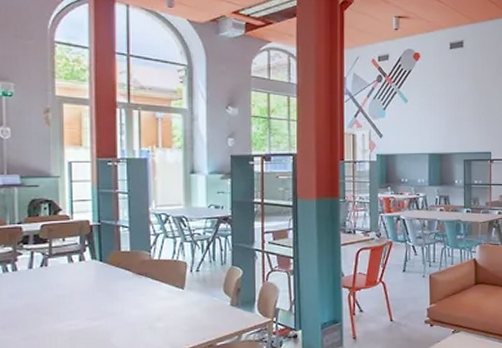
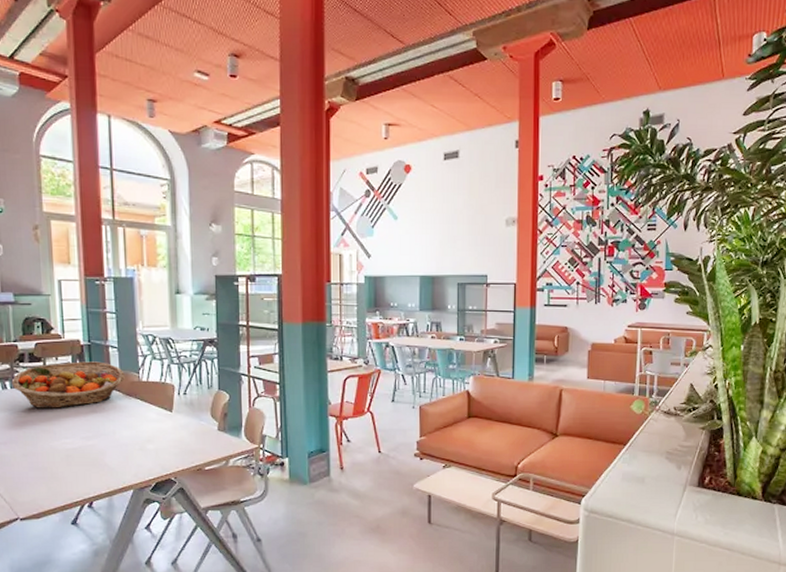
fruit basket: none [13,241,135,291] -> present [11,361,125,408]

